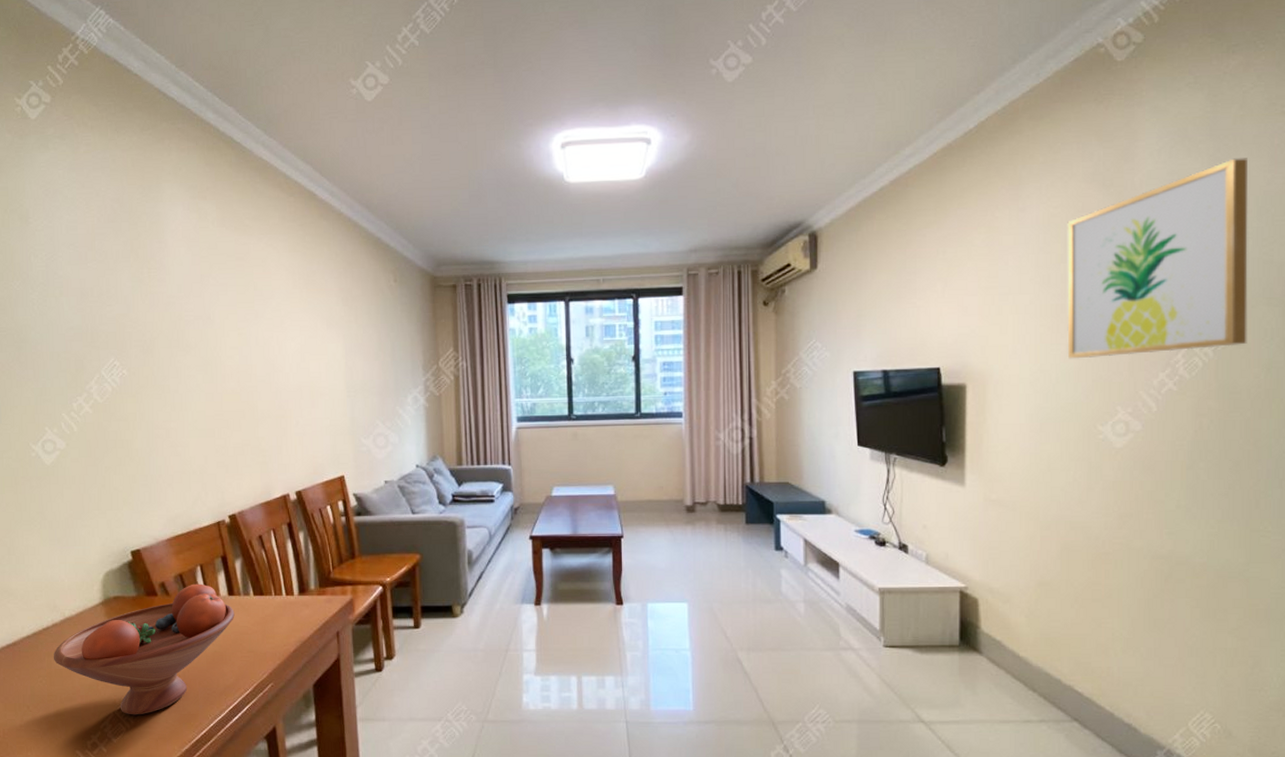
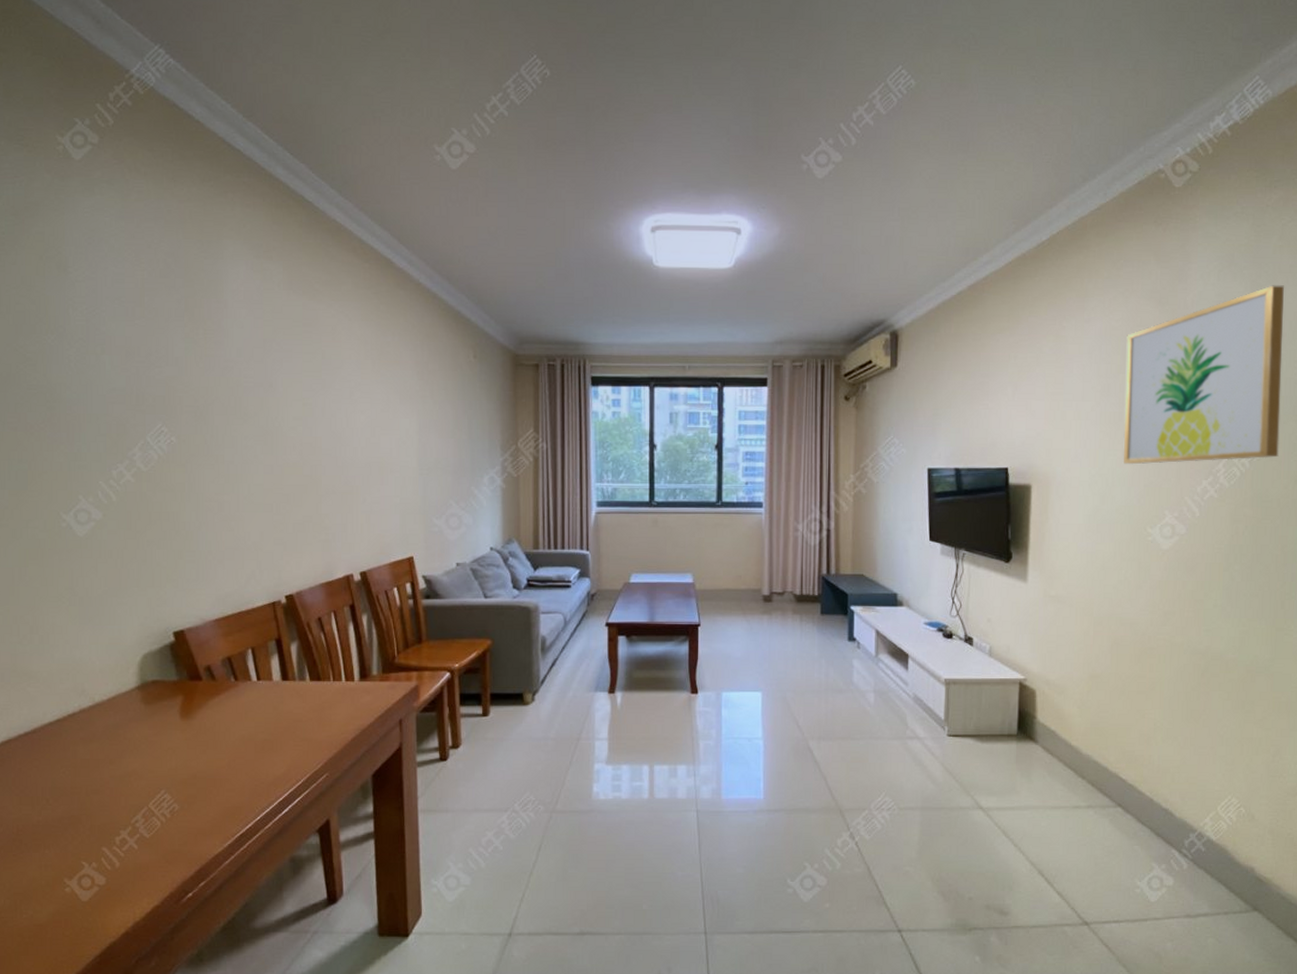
fruit bowl: present [53,583,235,715] -> none [79,667,288,809]

